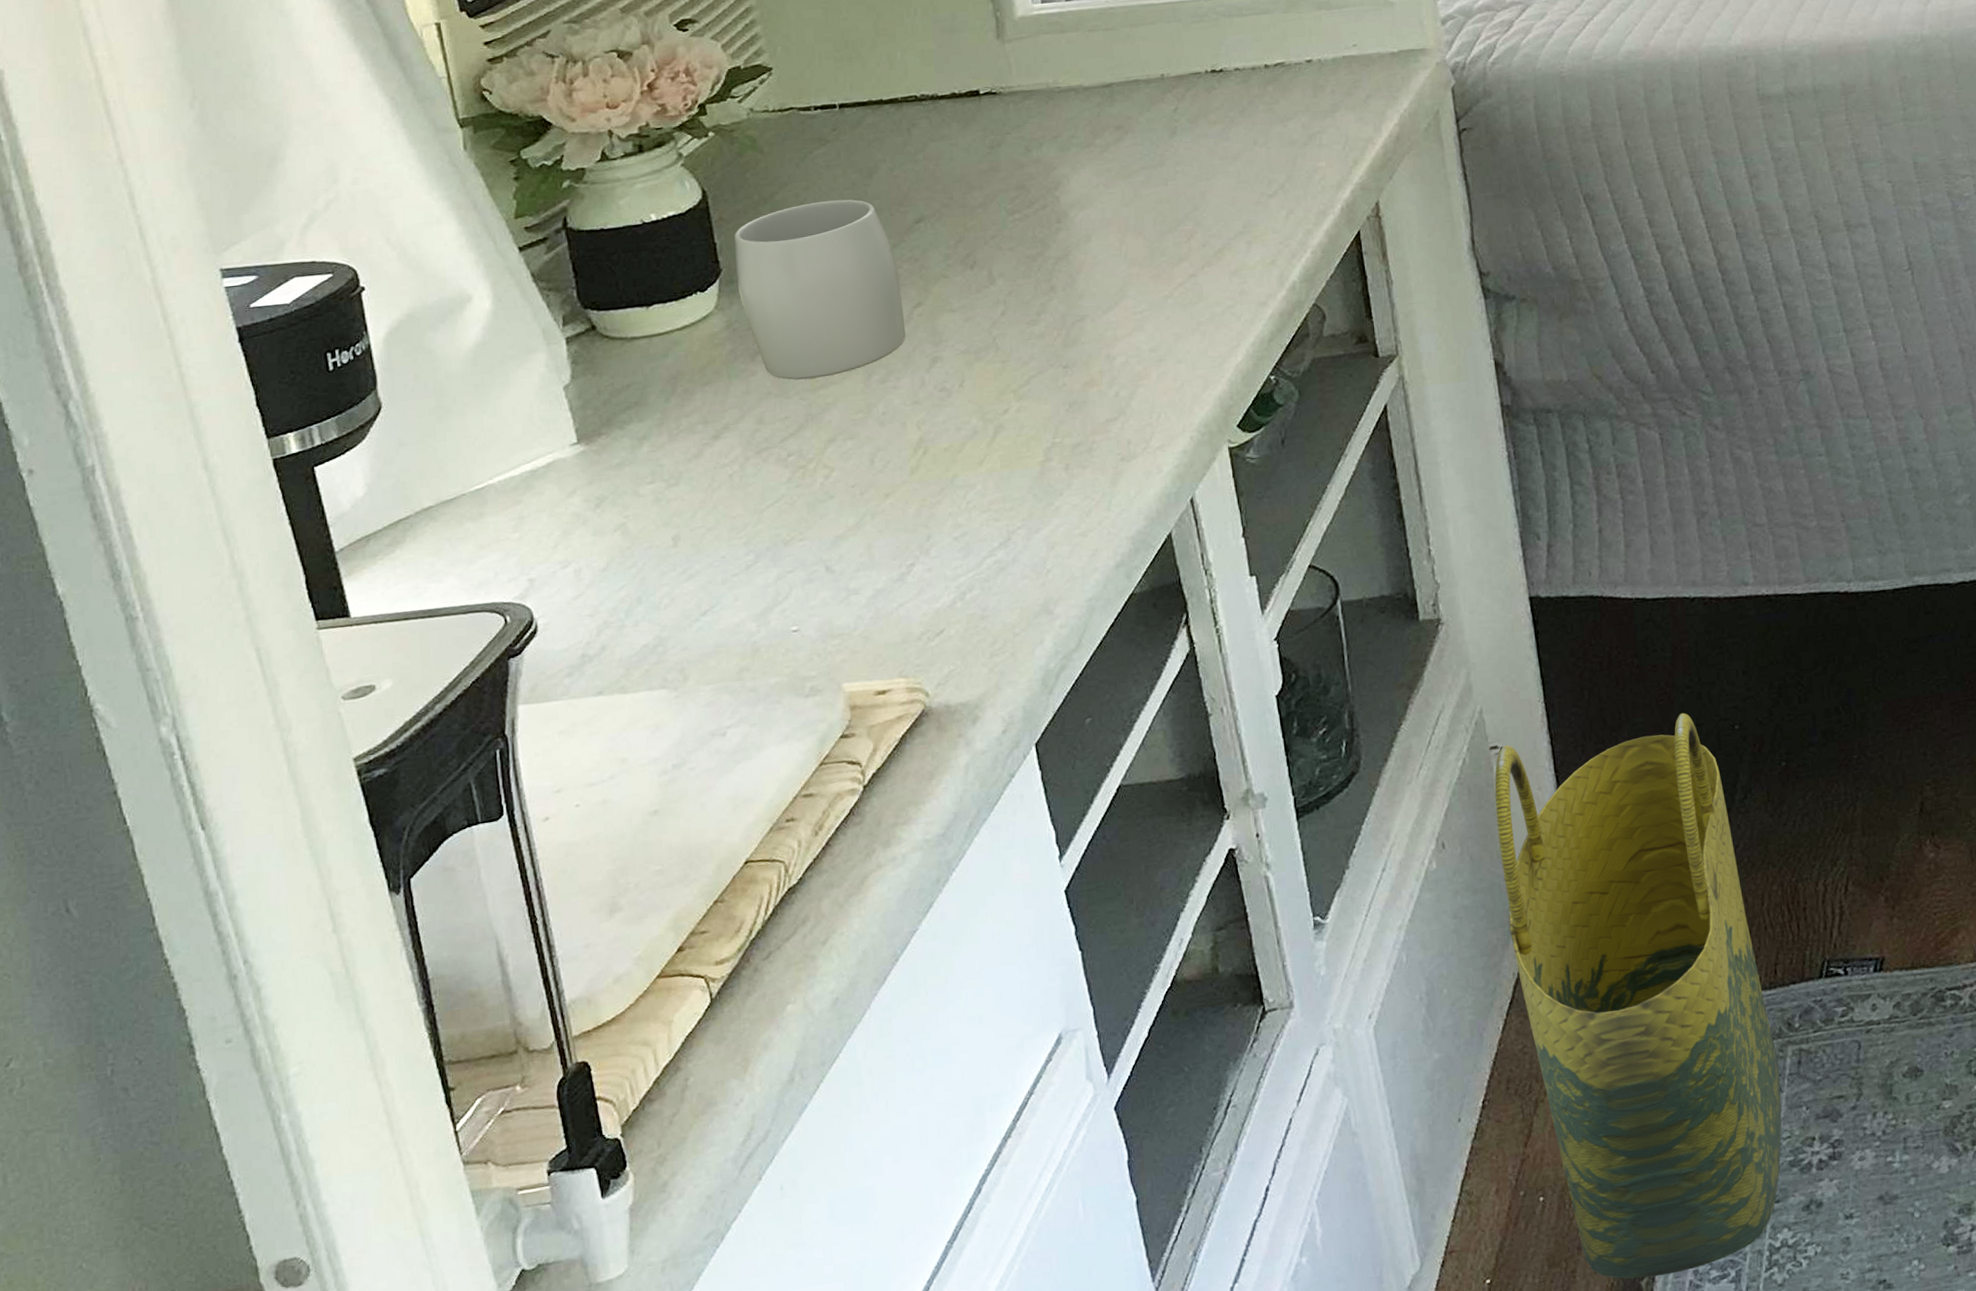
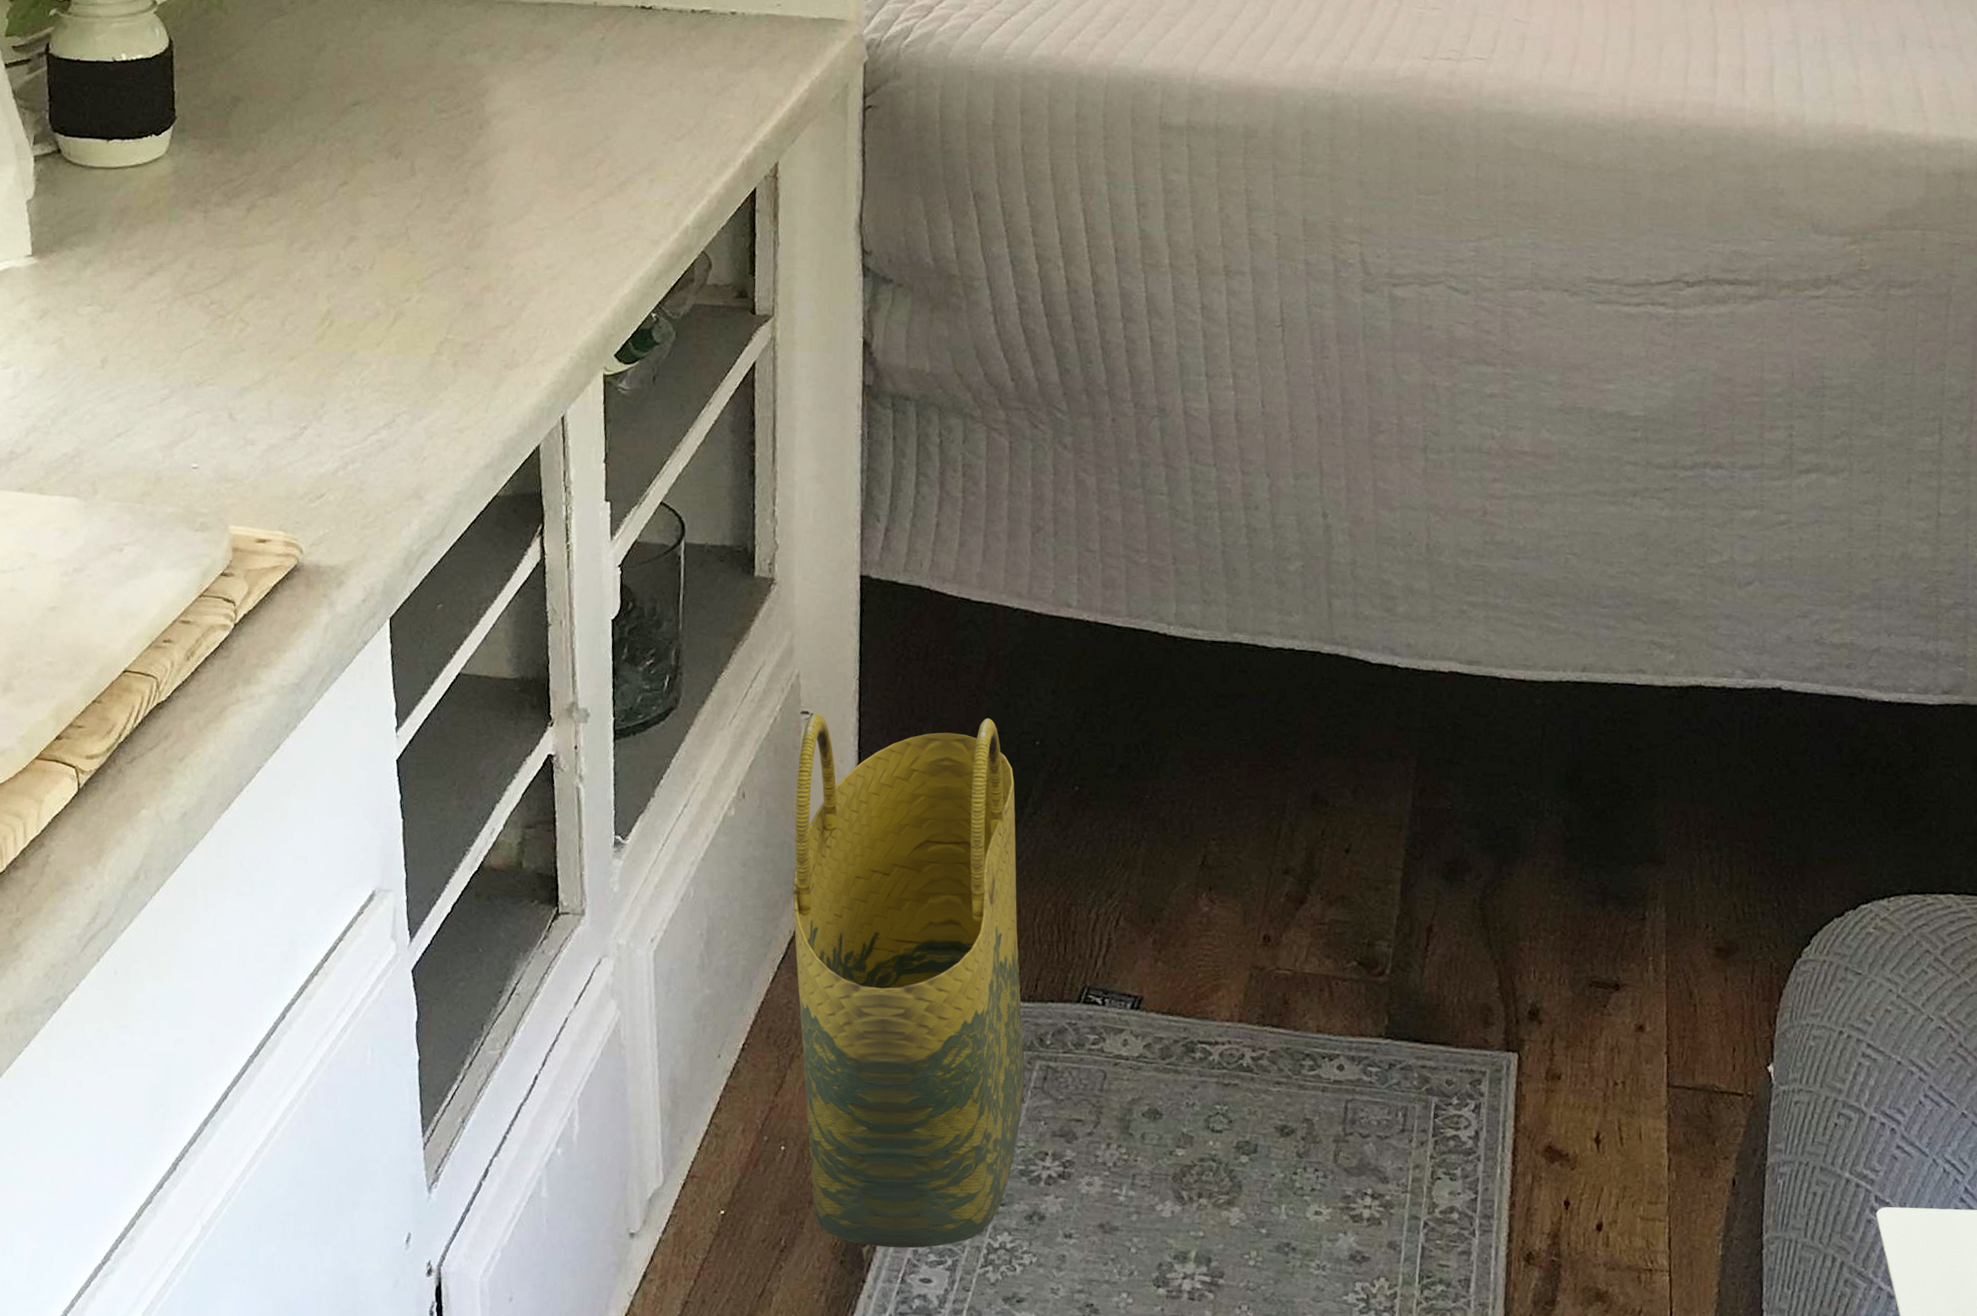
mug: present [733,199,906,380] -> none [188,69,331,236]

